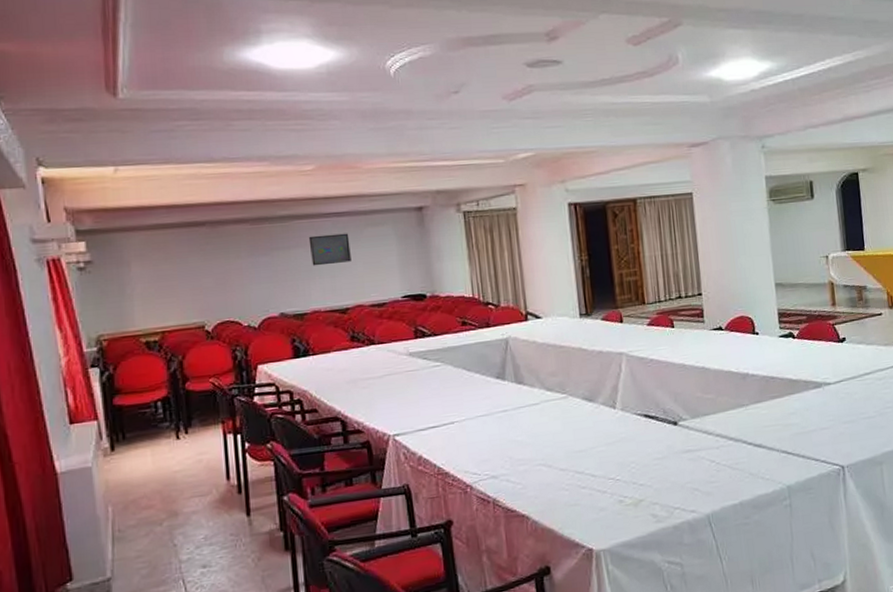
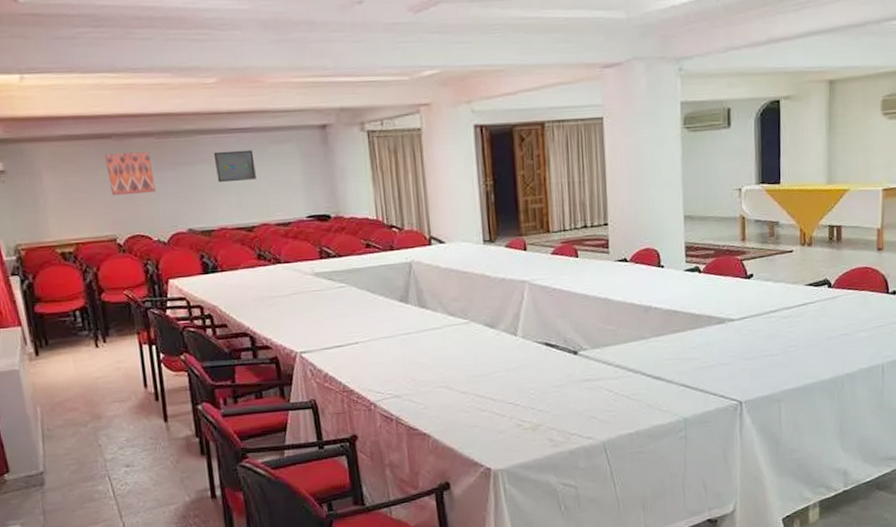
wall art: none [196,237,248,283] -> present [104,151,156,196]

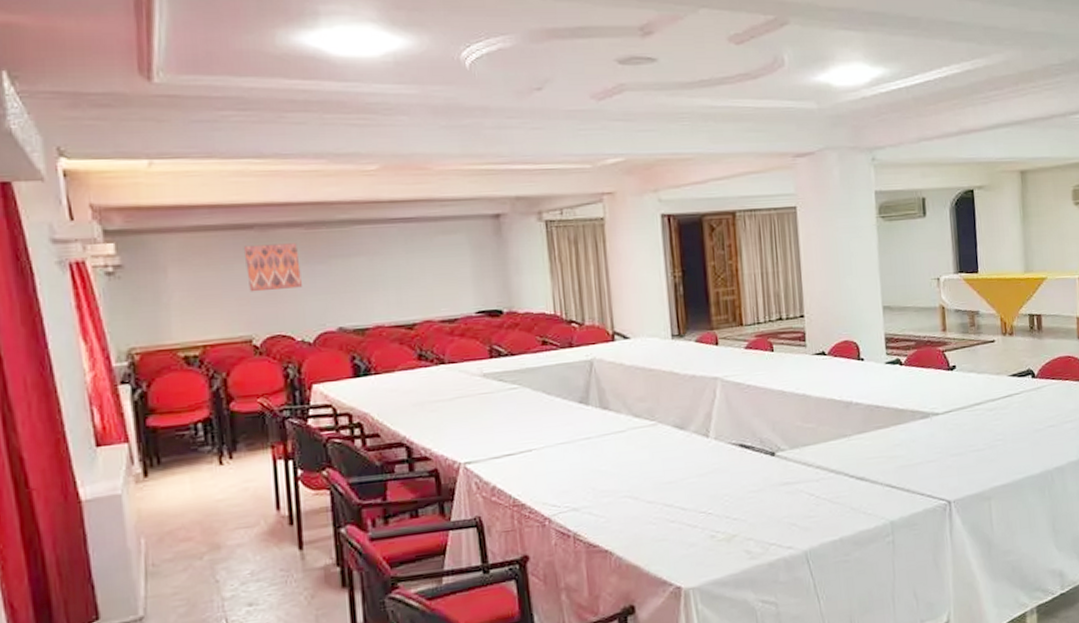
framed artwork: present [213,150,256,183] -> none [371,241,419,277]

